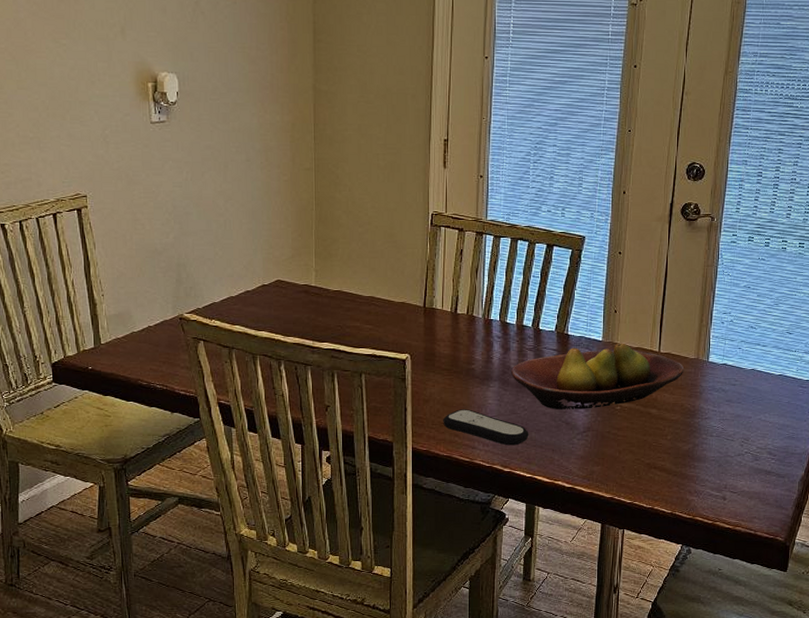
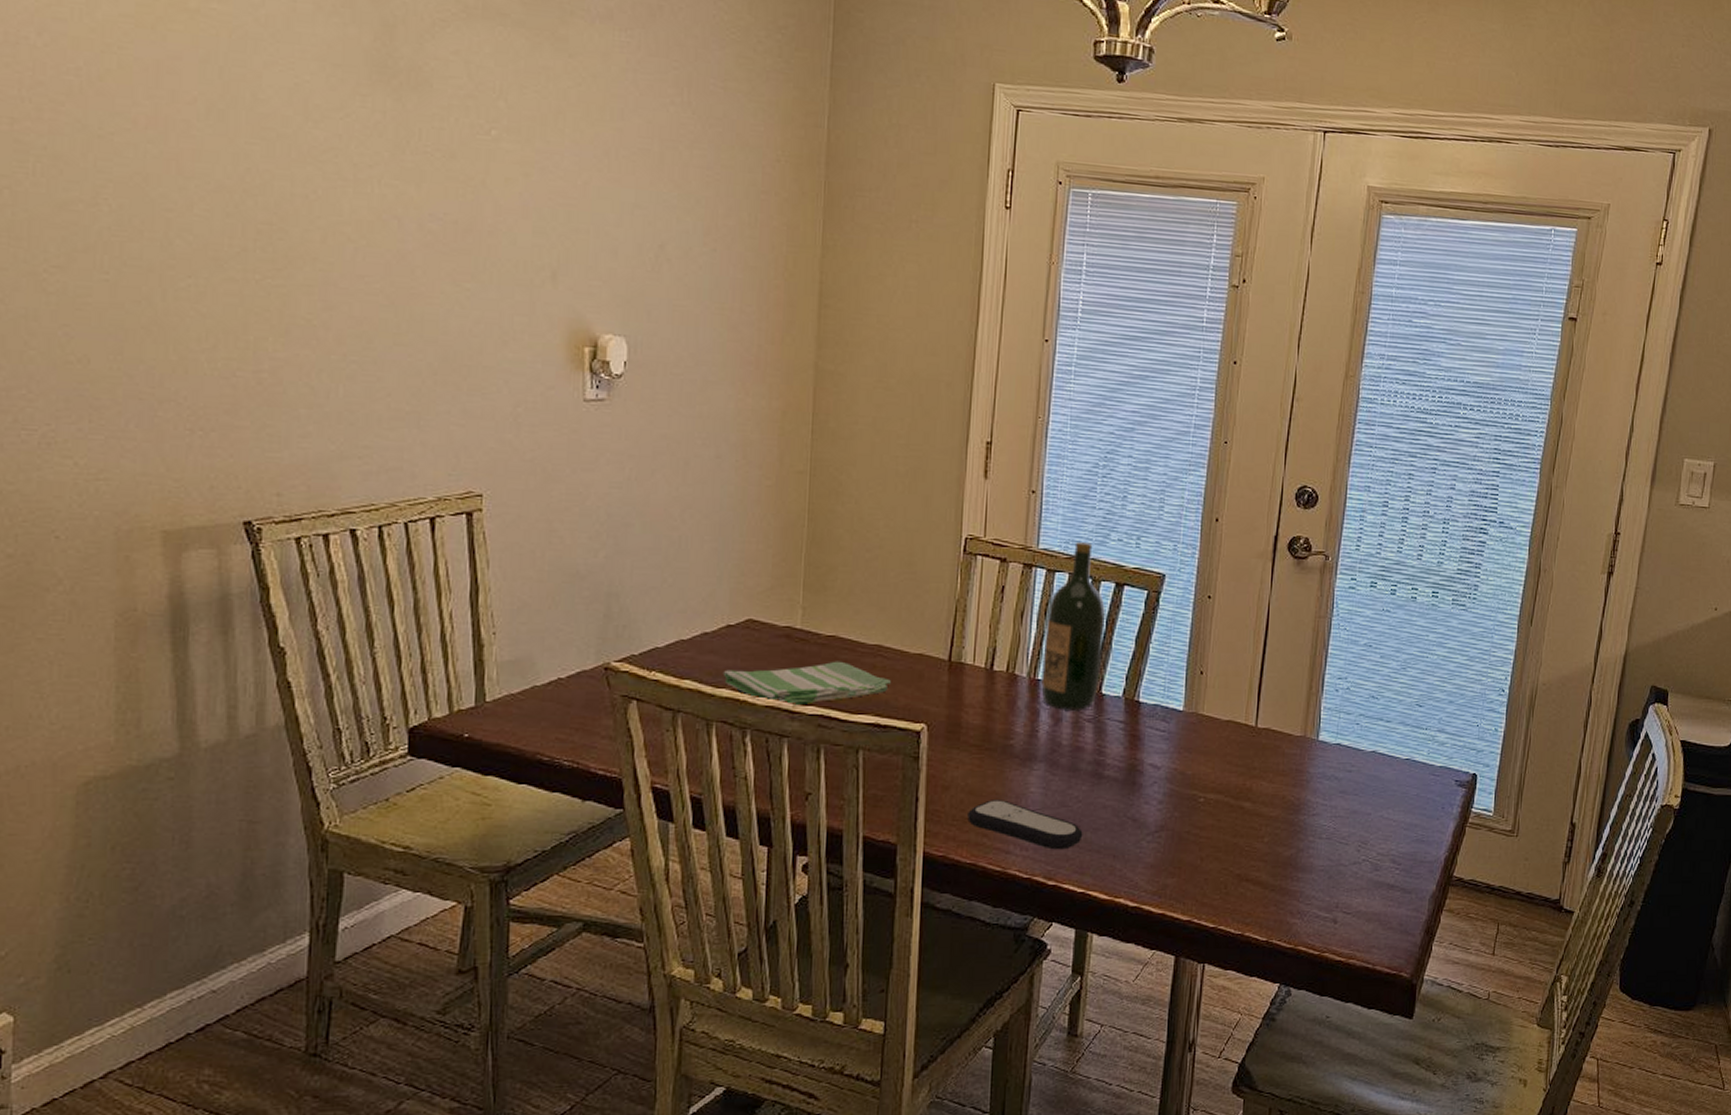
dish towel: none [262,309,382,343] -> present [723,661,891,706]
wine bottle: none [493,214,540,342] -> present [1041,542,1106,710]
fruit bowl: present [510,343,685,410] -> none [1061,714,1288,801]

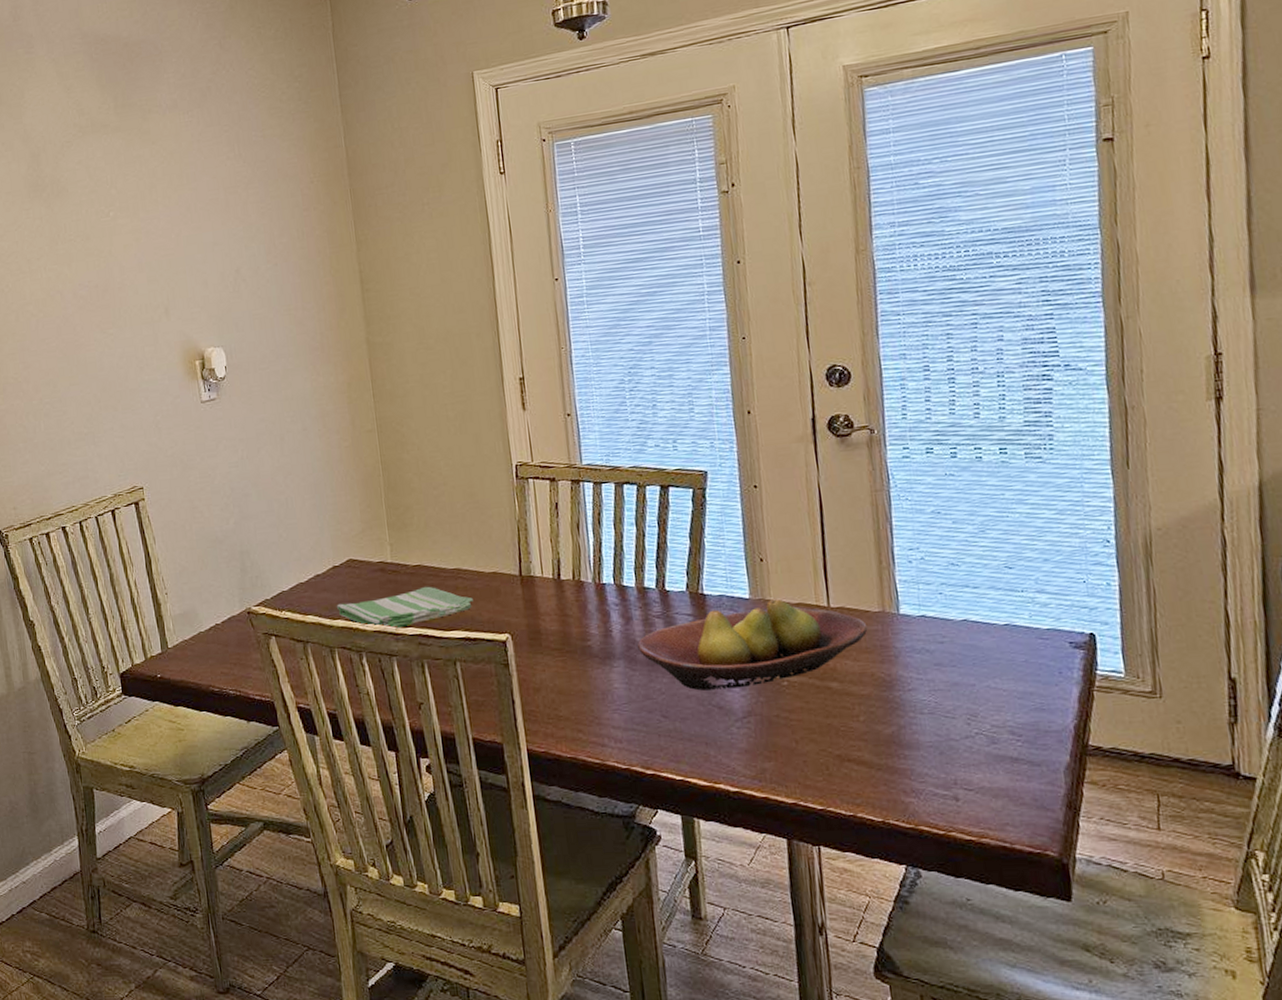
remote control: present [967,800,1083,850] -> none [560,697,672,741]
wine bottle: present [1041,542,1106,710] -> none [601,452,661,609]
fruit bowl: none [1061,714,1288,801] -> present [636,599,868,691]

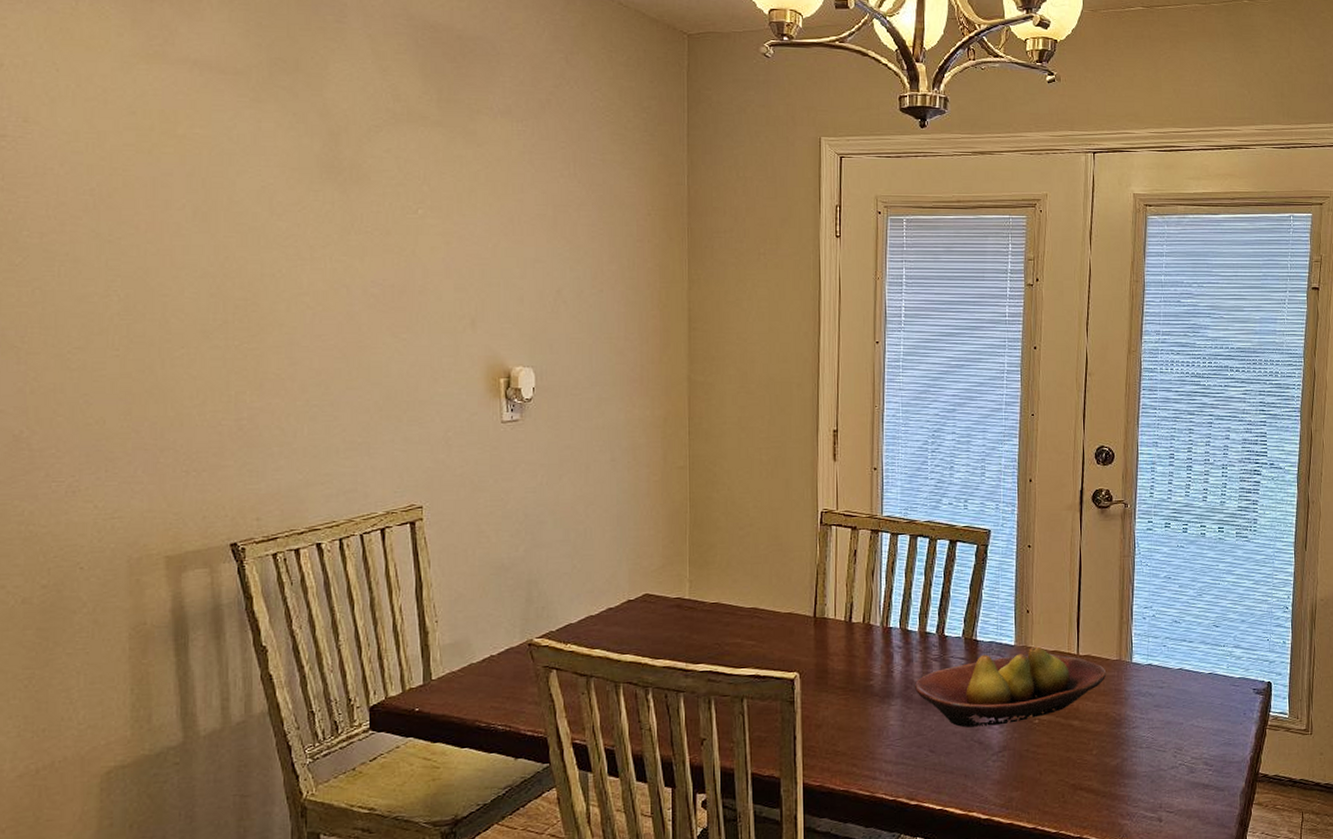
dish towel: present [336,586,473,629] -> none [626,624,766,665]

